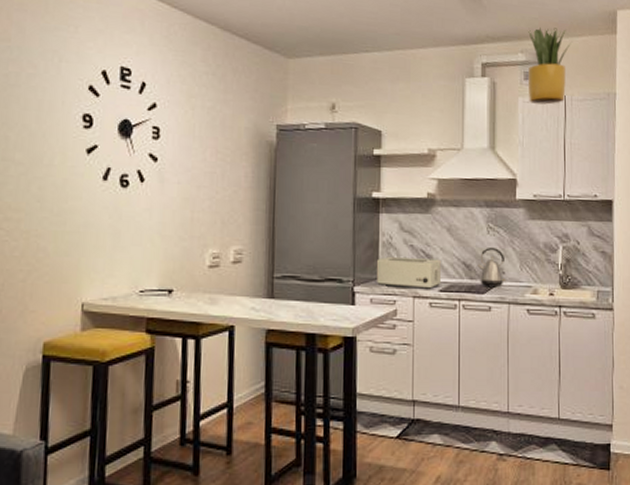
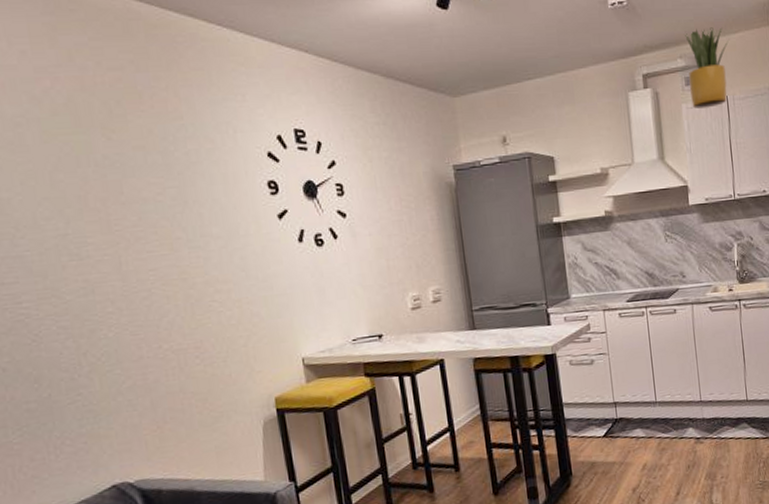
toaster: present [376,256,441,290] -> none [565,272,627,305]
kettle: present [477,246,506,288] -> none [659,253,687,292]

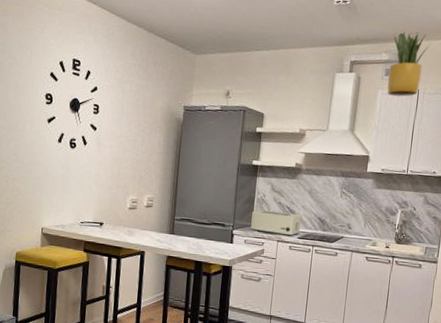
toaster: none [565,272,627,305] -> present [251,209,301,237]

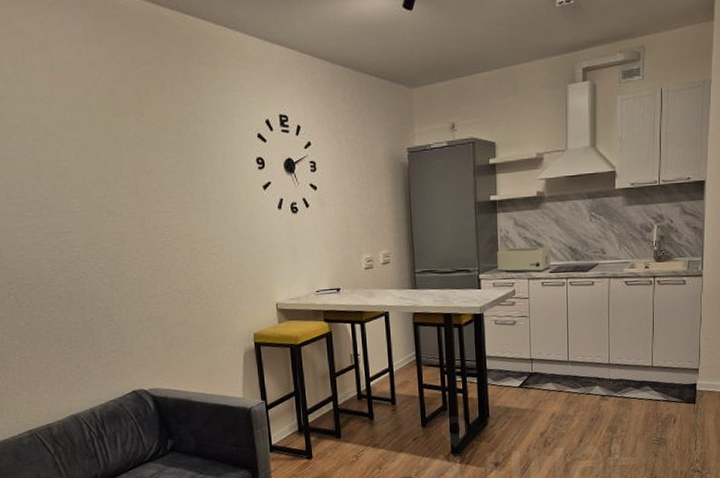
planter: present [387,32,431,97] -> none [626,23,670,100]

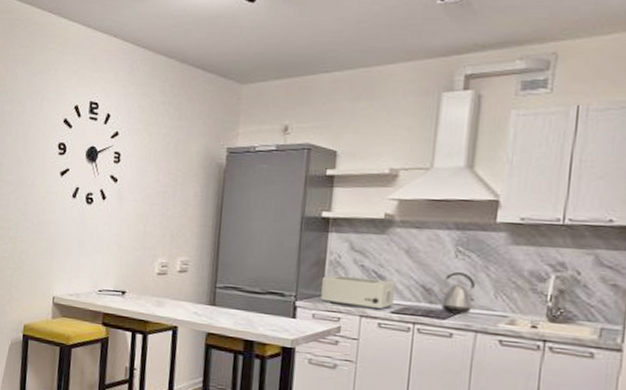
kettle: none [581,232,606,266] -> present [439,271,475,314]

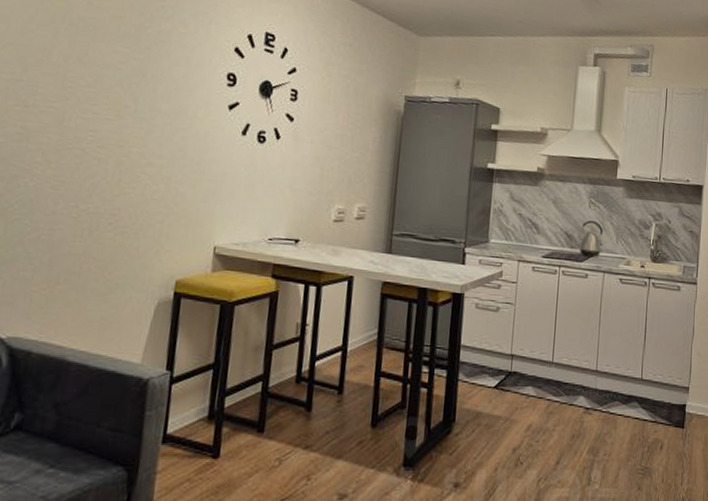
toaster: present [320,274,395,311] -> none [486,222,545,256]

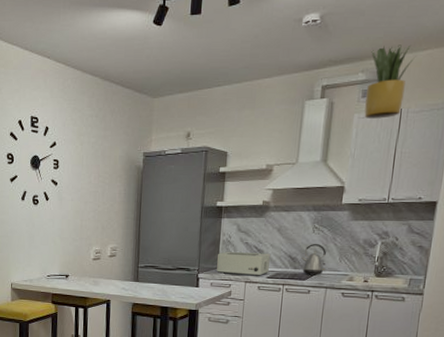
toaster: none [486,222,545,256] -> present [216,251,270,277]
planter: none [634,26,677,96] -> present [364,44,416,119]

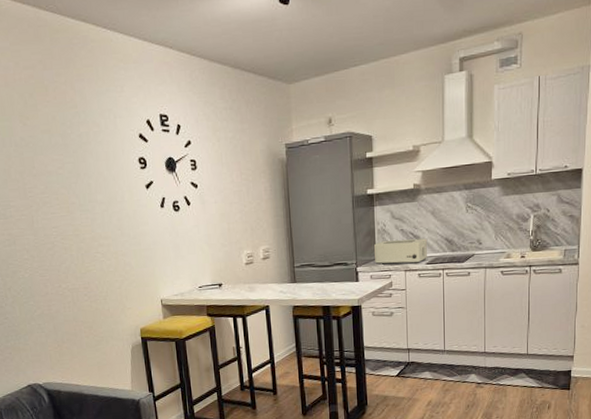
kettle: present [301,243,326,276] -> none [458,223,483,257]
planter: present [364,44,416,119] -> none [504,8,548,89]

